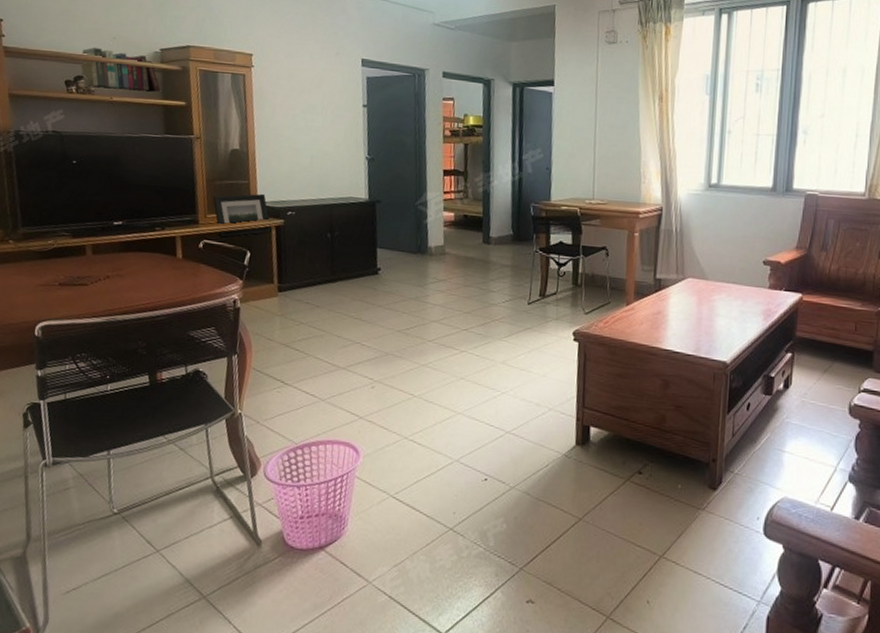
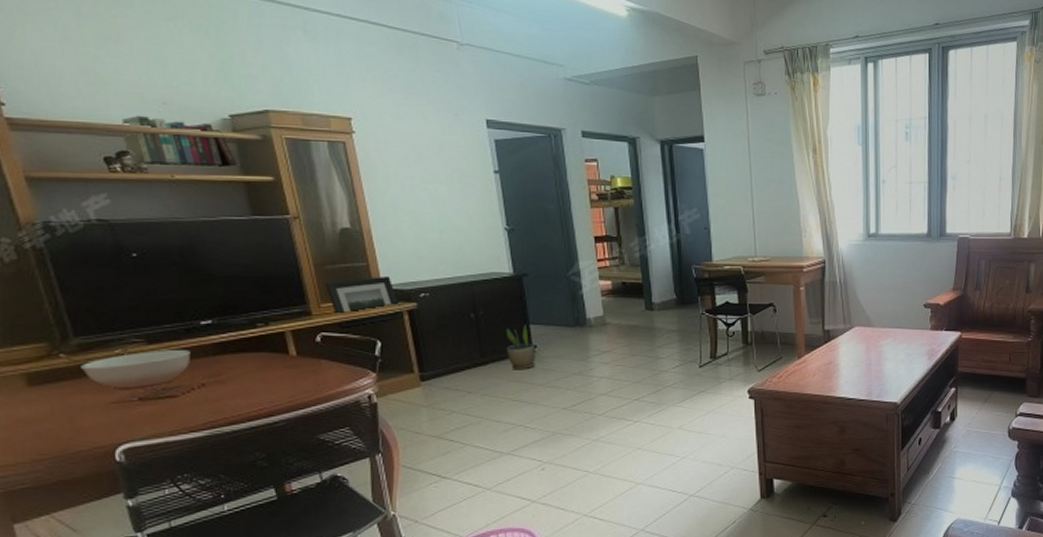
bowl: none [22,244,103,275] -> present [81,350,190,389]
potted plant: none [354,248,380,291] -> present [506,325,535,370]

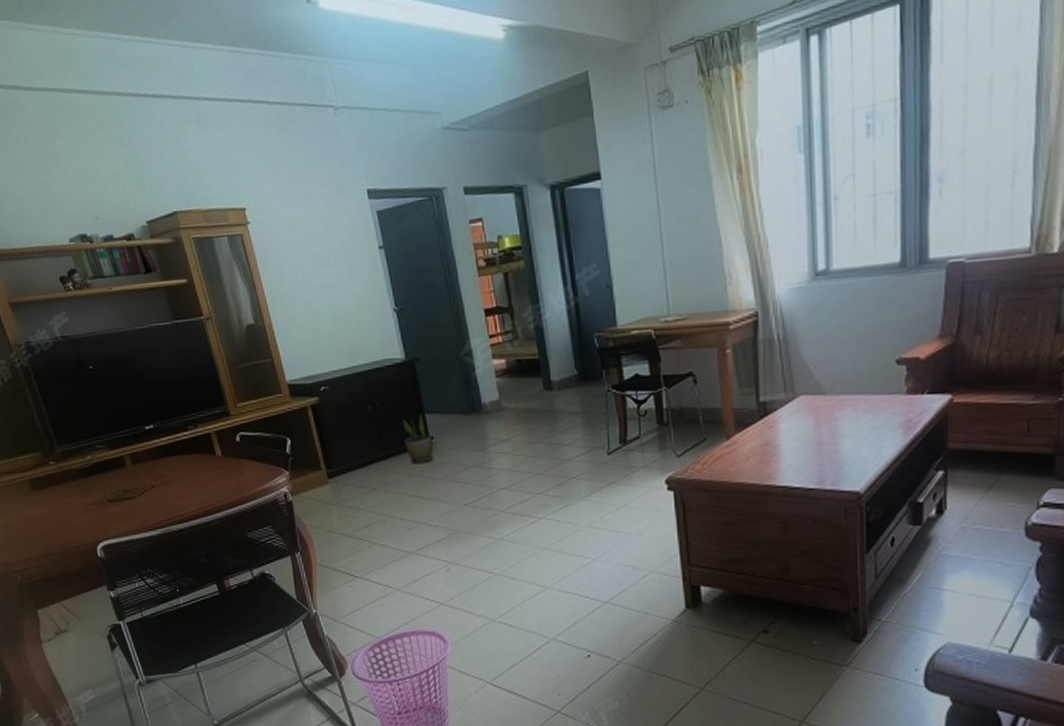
bowl: present [81,350,190,389] -> none [65,454,141,492]
picture frame: present [326,275,403,328] -> none [239,370,307,427]

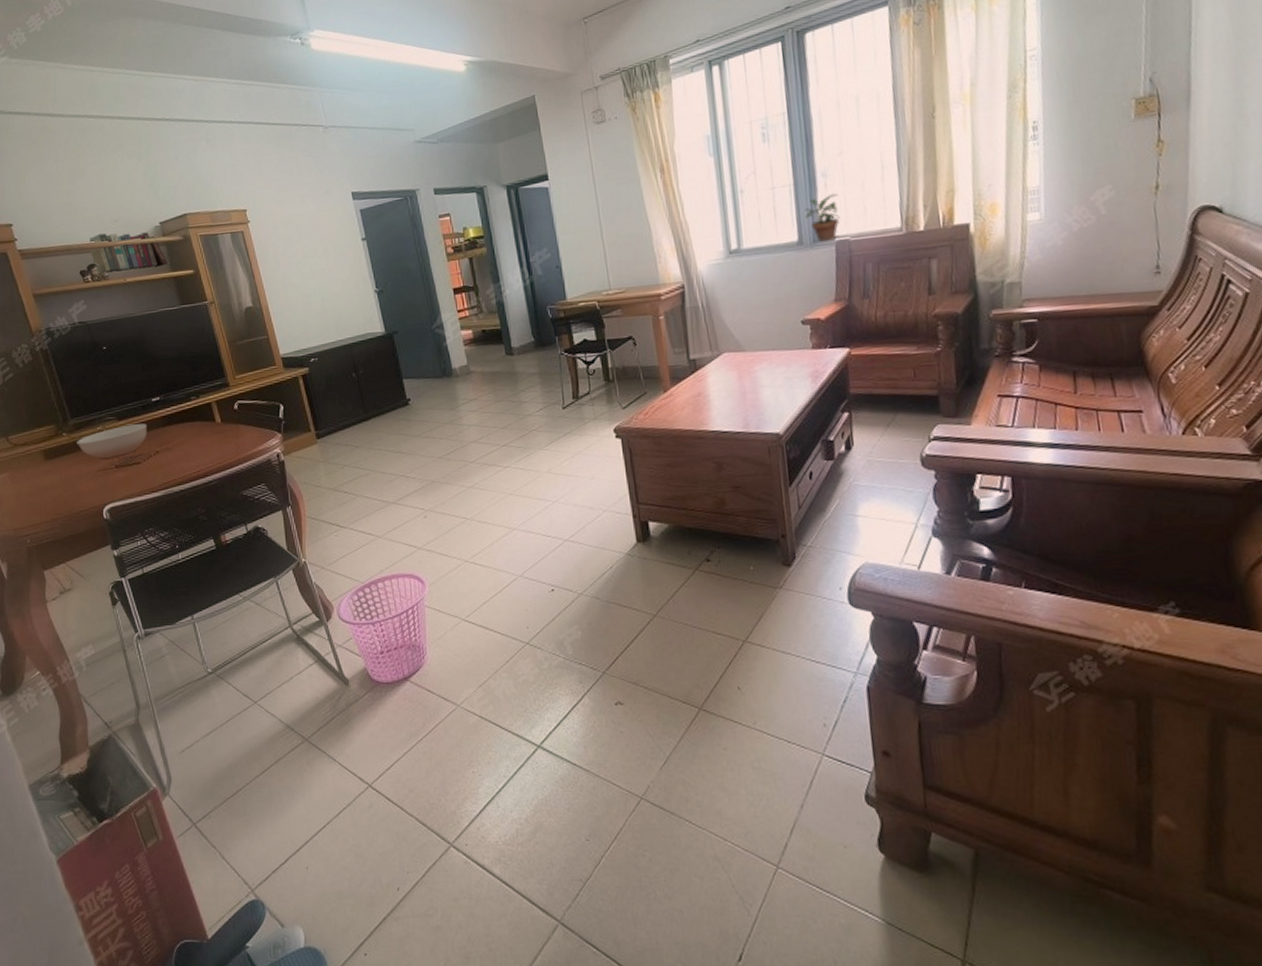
bowl: none [65,454,141,492] -> present [77,423,147,459]
potted plant: present [402,414,433,464] -> none [383,380,410,424]
potted plant: none [912,202,956,265] -> present [804,193,840,243]

